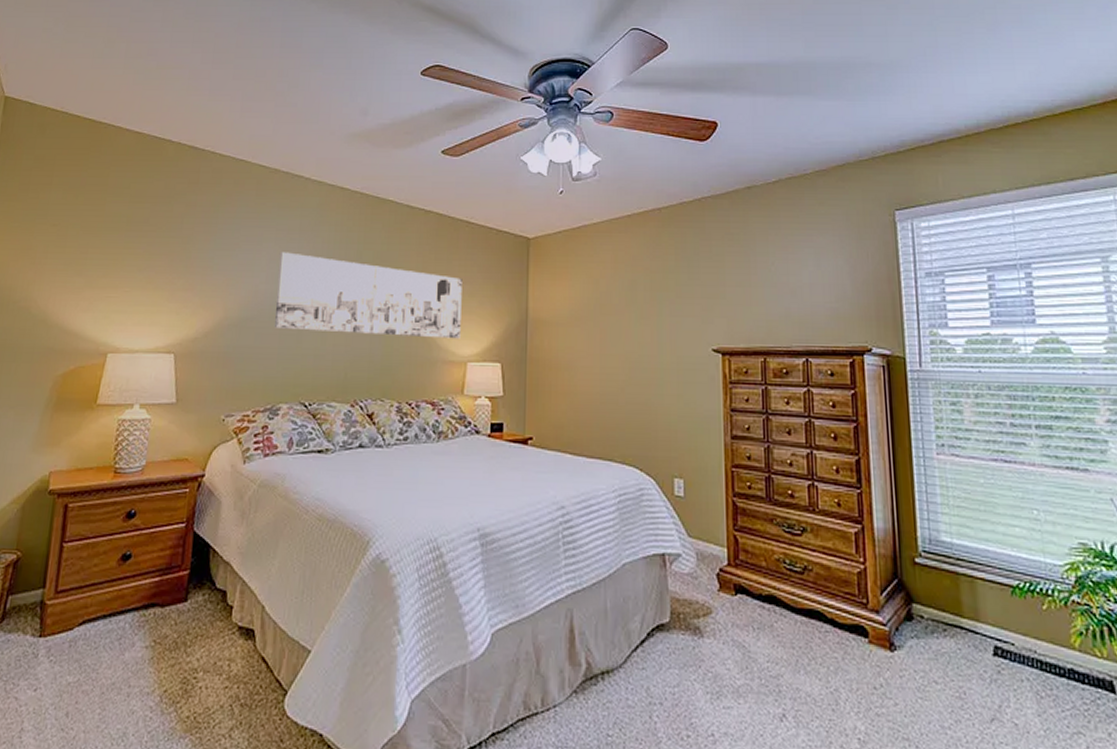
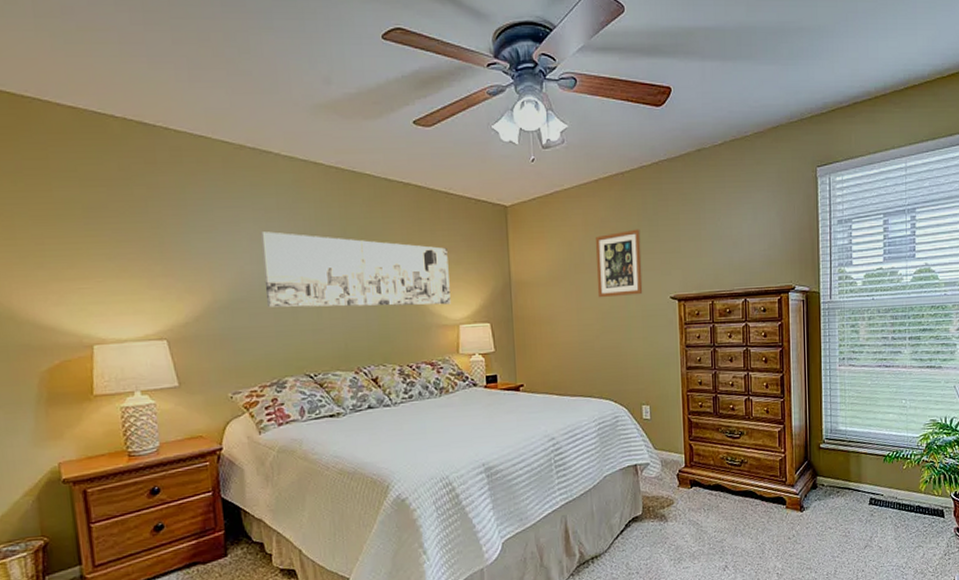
wall art: none [625,269,679,345] -> present [595,229,643,298]

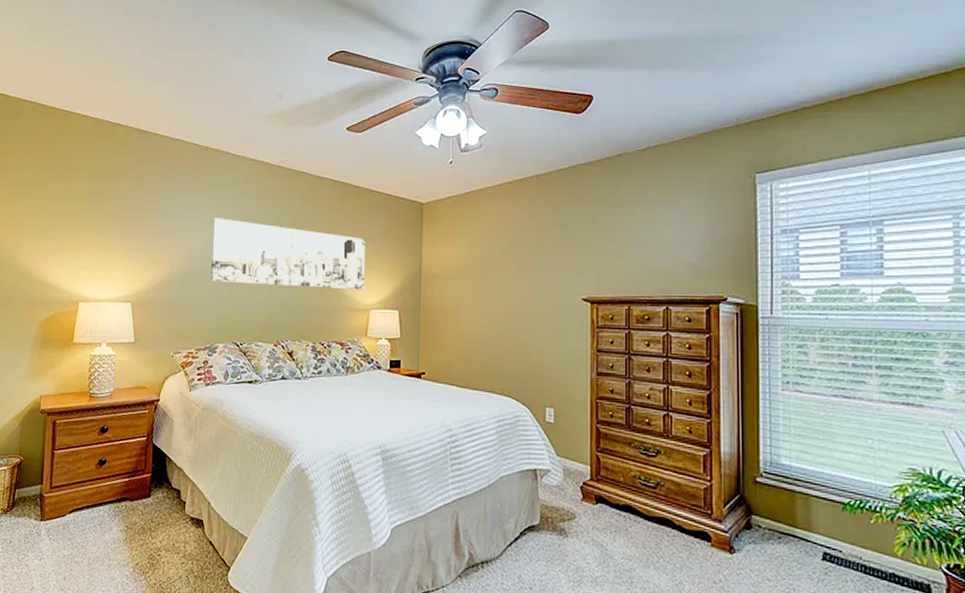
wall art: present [595,229,643,298] -> none [505,229,553,295]

